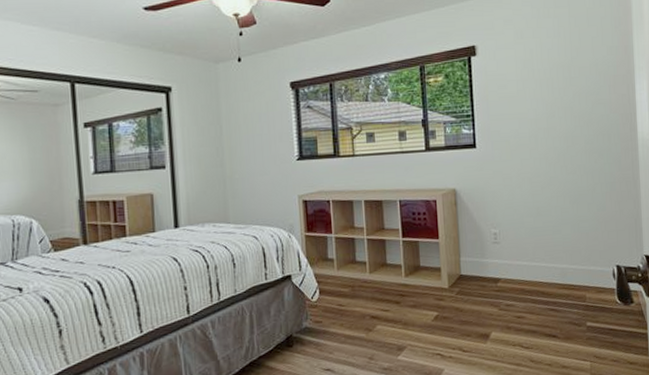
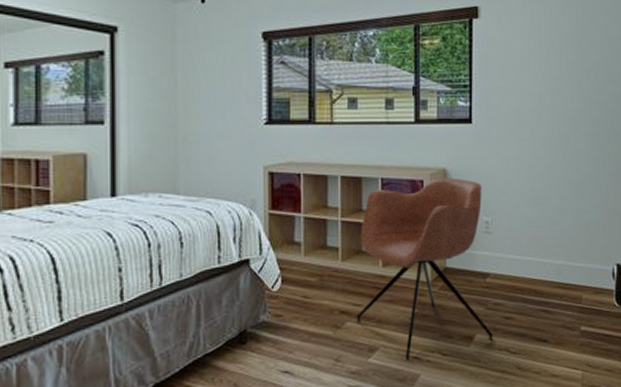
armchair: none [384,196,507,357] -> present [356,178,493,360]

